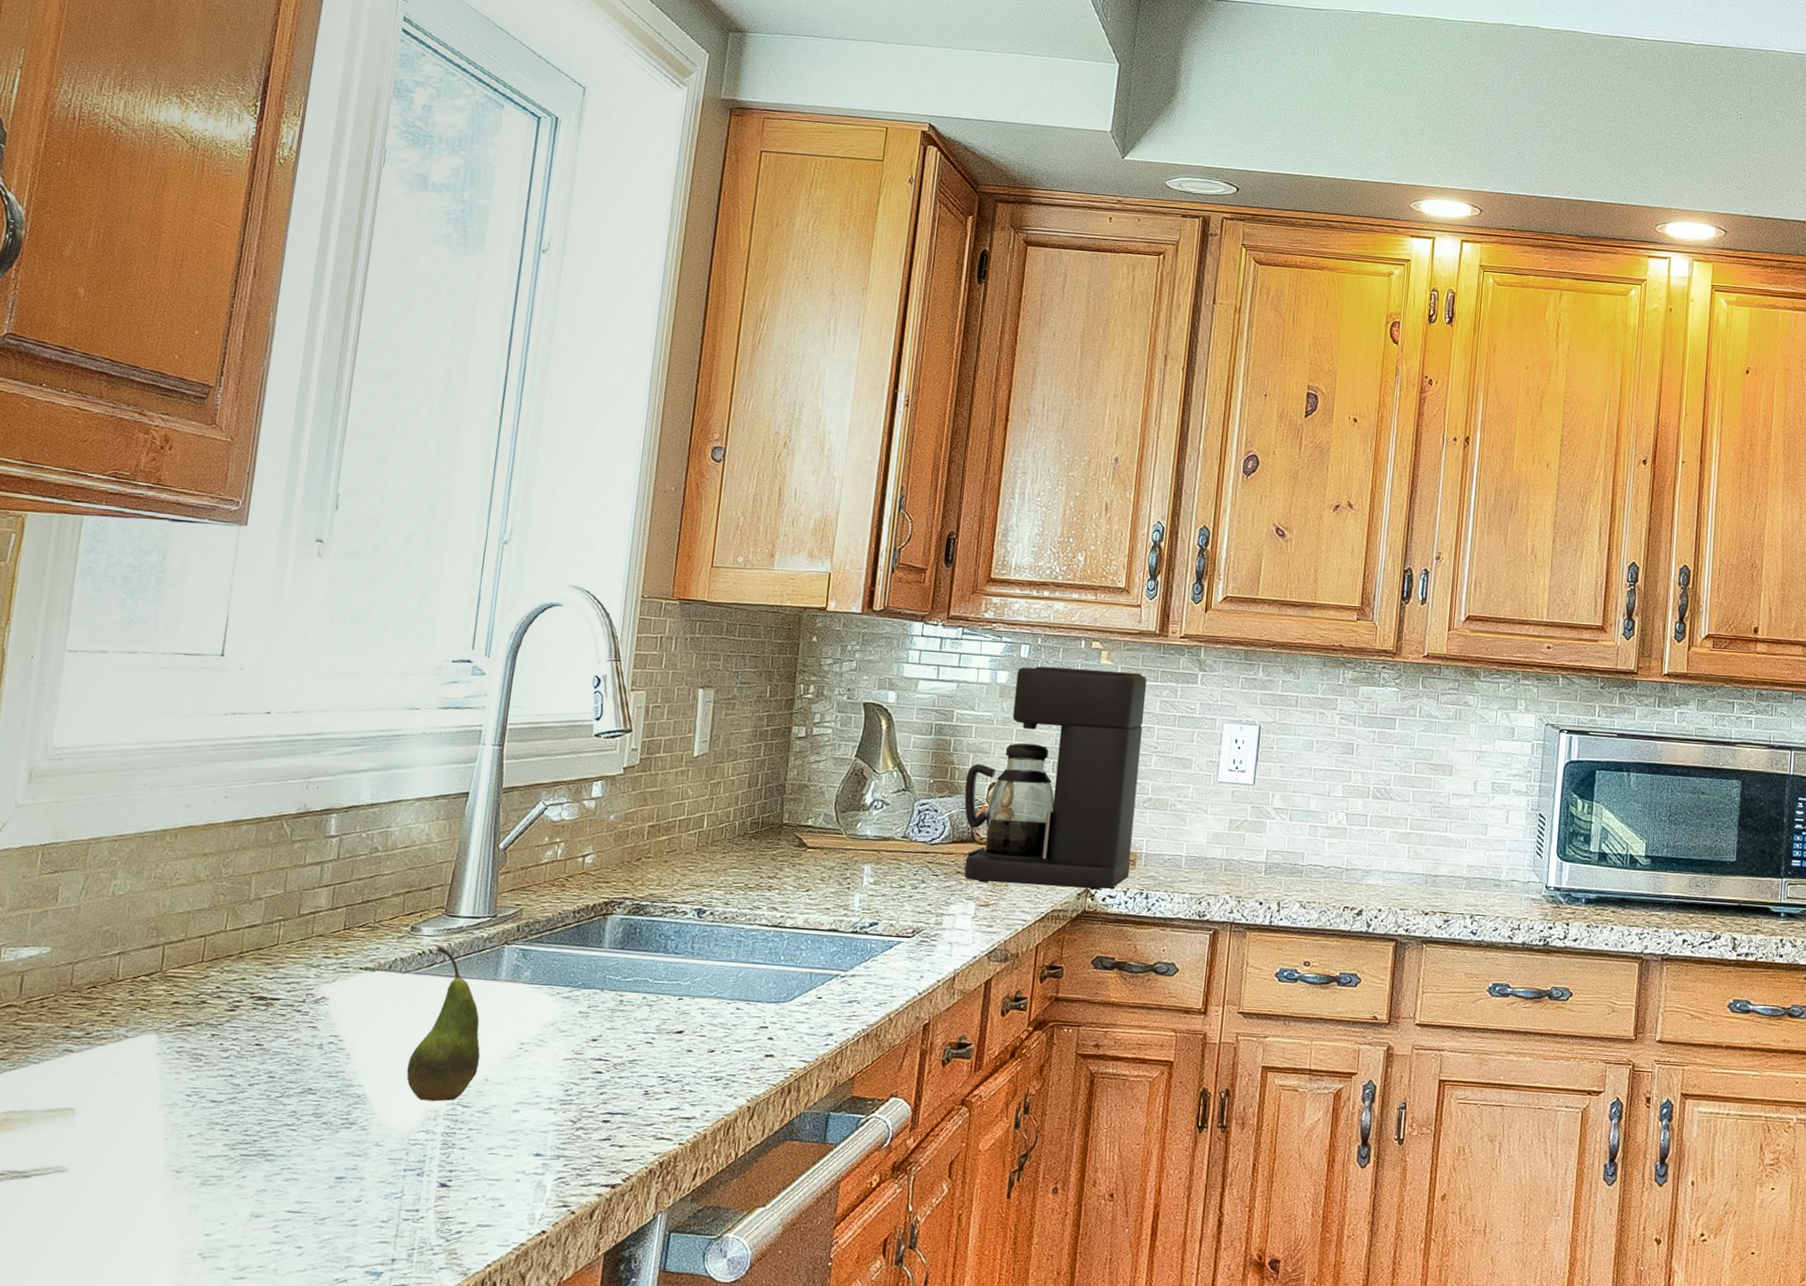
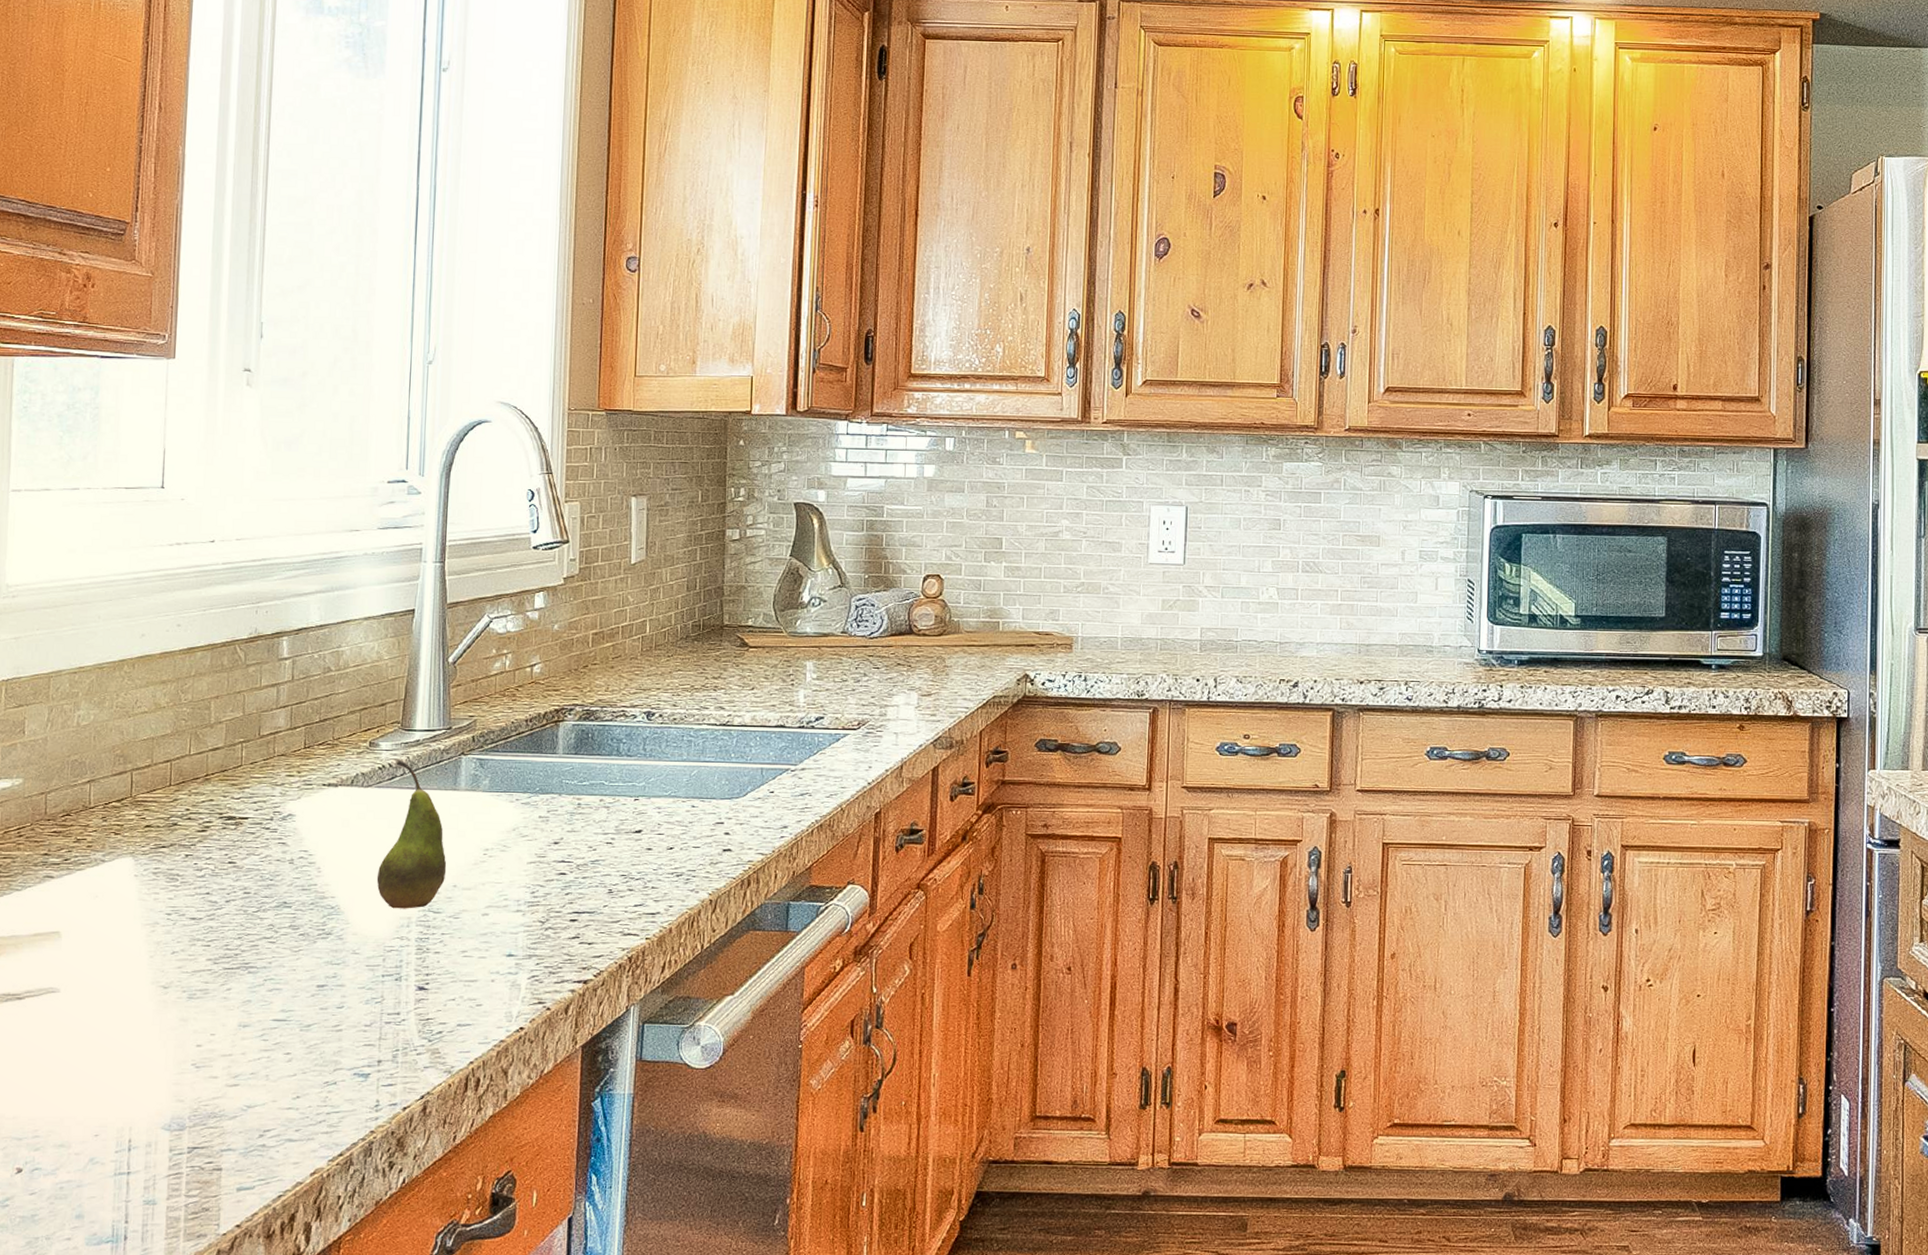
coffee maker: present [963,666,1147,890] -> none [900,458,1073,675]

